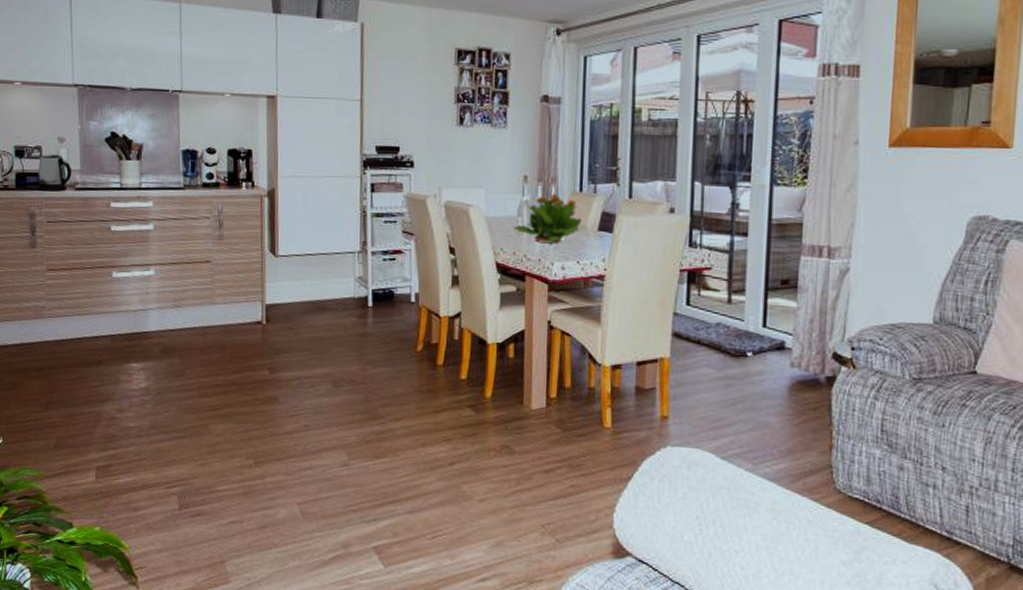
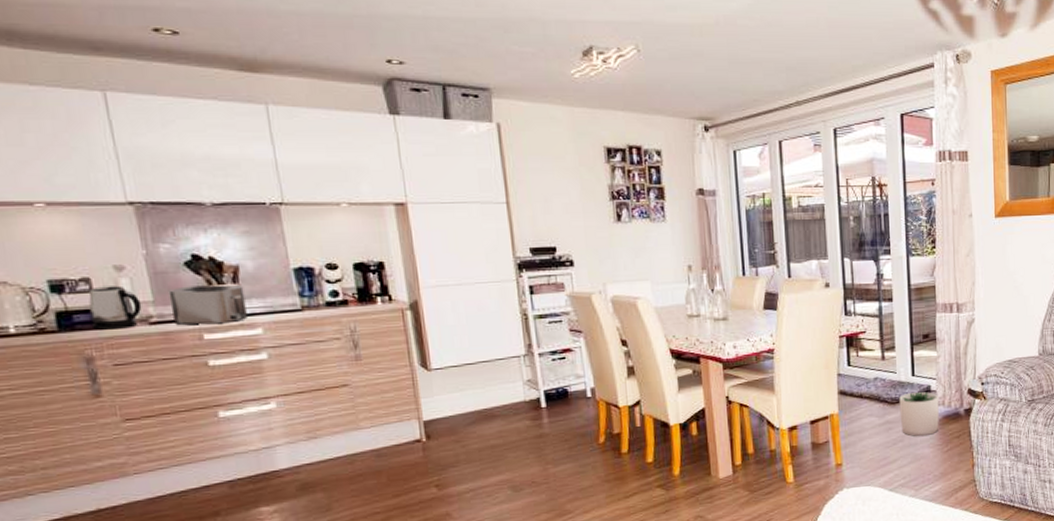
toaster: none [91,159,144,196] -> present [168,285,247,326]
potted flower: present [513,193,582,244] -> none [683,279,748,327]
planter: none [743,347,794,402] -> present [899,392,939,437]

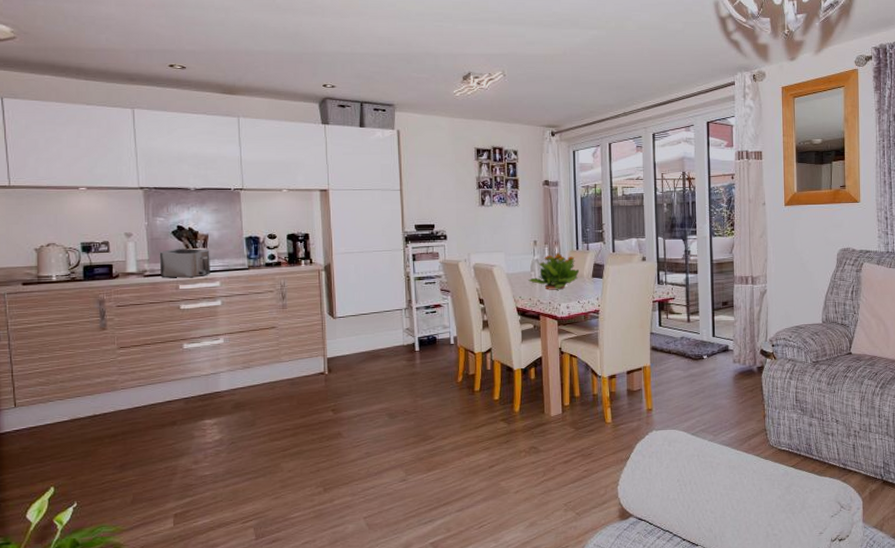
kettle: present [88,285,142,330] -> none [106,248,140,280]
potted flower: none [683,279,748,327] -> present [528,252,580,290]
planter: present [899,392,939,437] -> none [701,351,735,389]

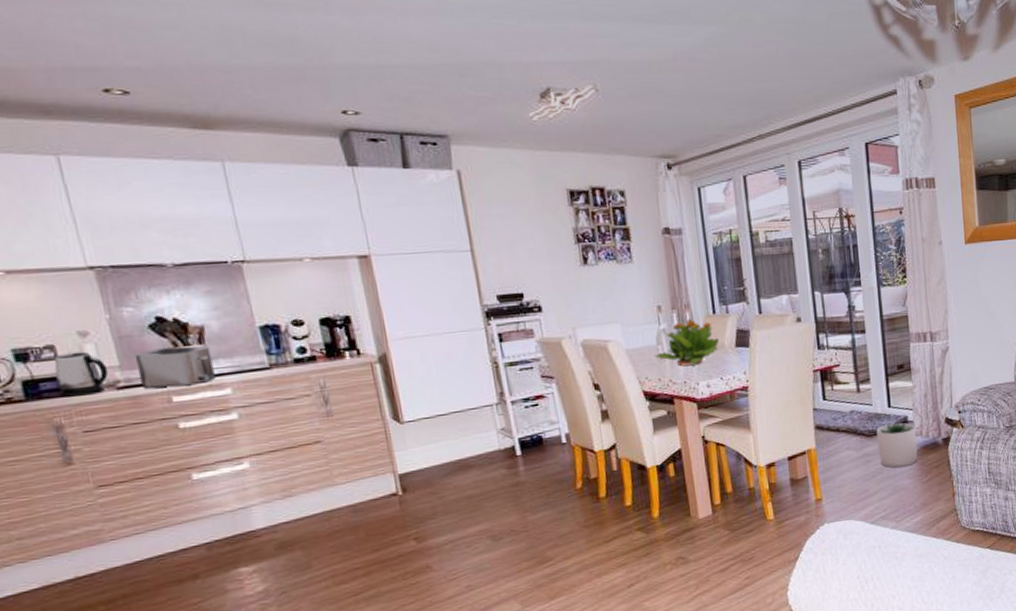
kettle: none [106,248,140,280] -> present [53,351,109,397]
planter: none [701,351,735,389] -> present [876,423,918,469]

